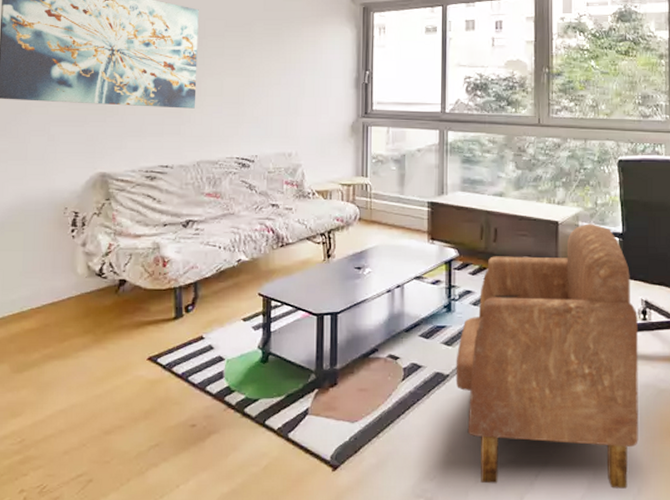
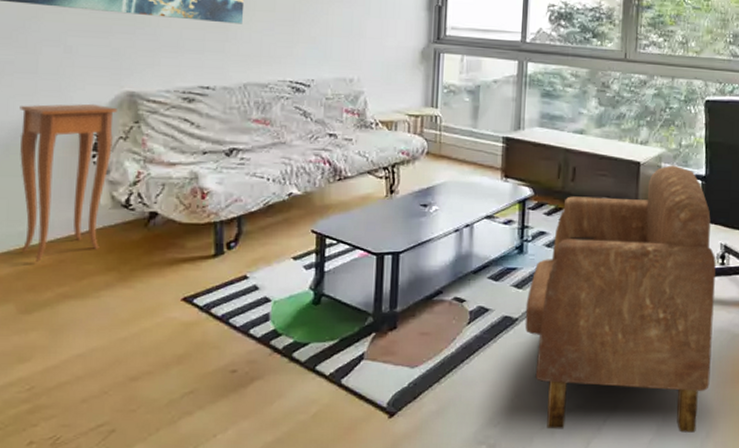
side table: none [12,184,91,326] -> present [19,103,117,262]

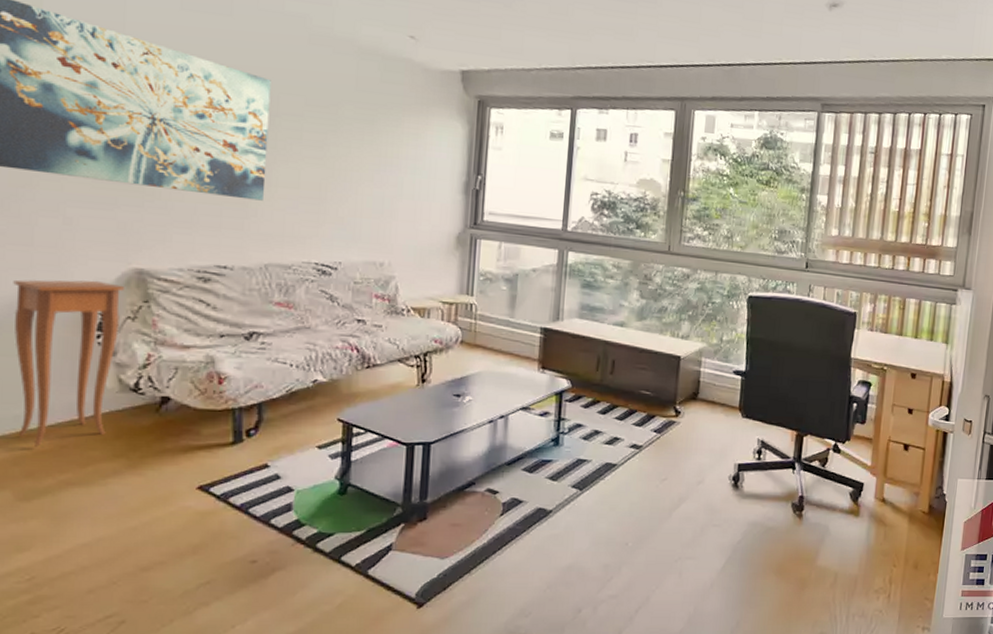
armchair: present [525,165,716,433] -> none [559,360,753,622]

